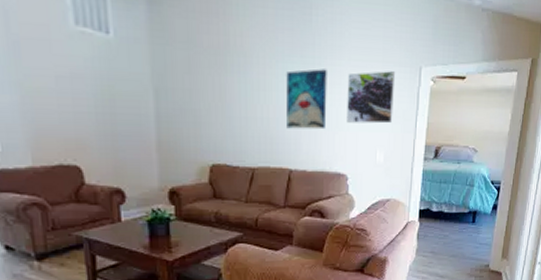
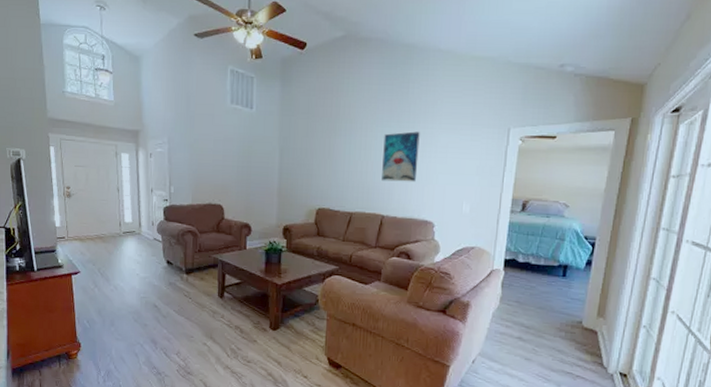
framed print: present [347,71,396,124] -> none [436,132,484,179]

